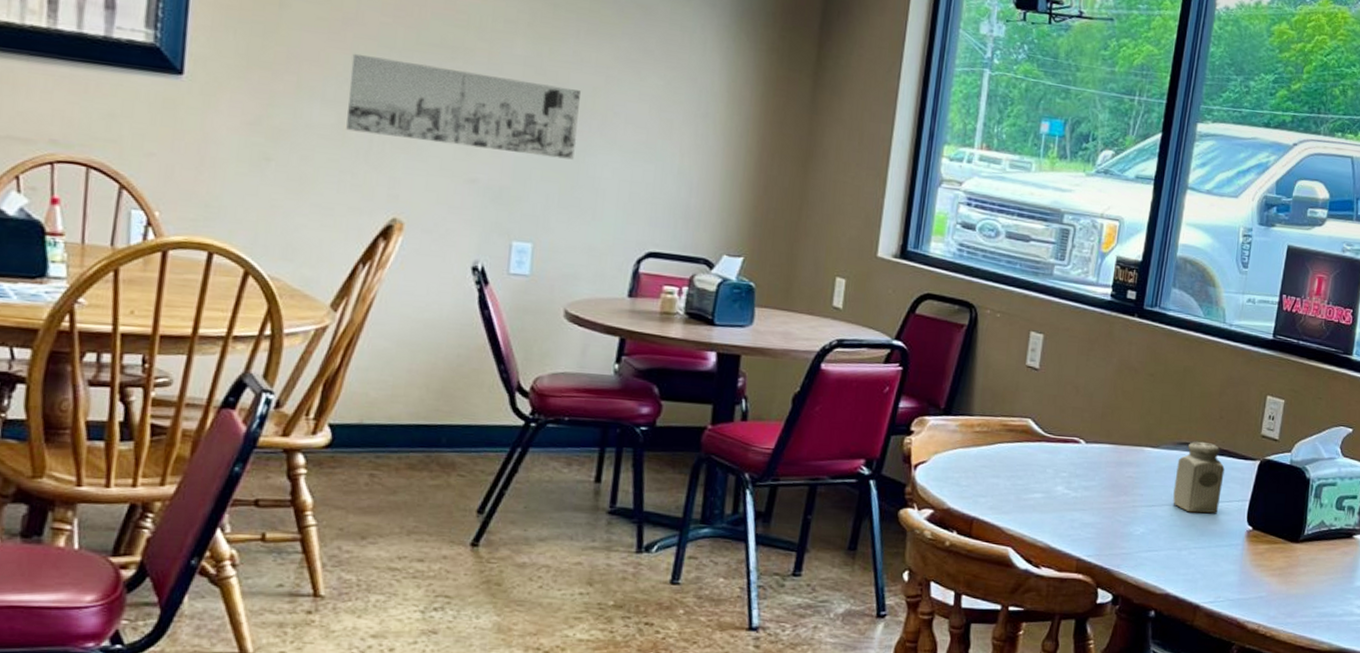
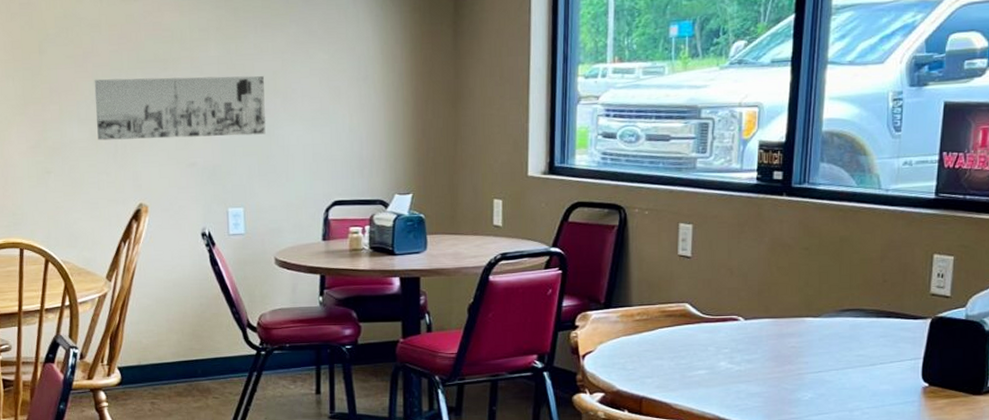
salt shaker: present [1173,441,1225,514] -> none [840,306,893,375]

